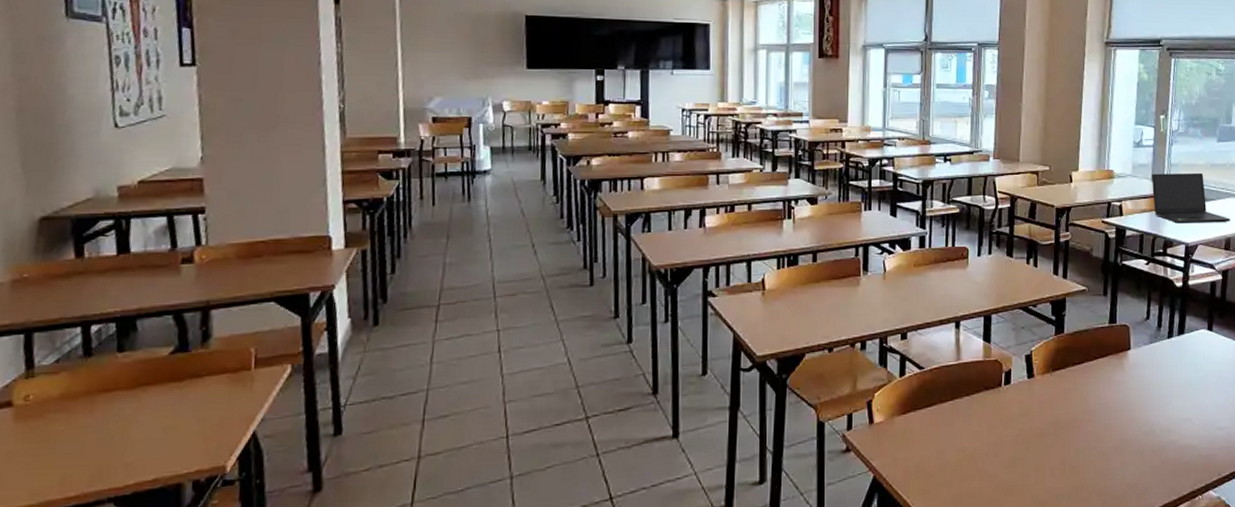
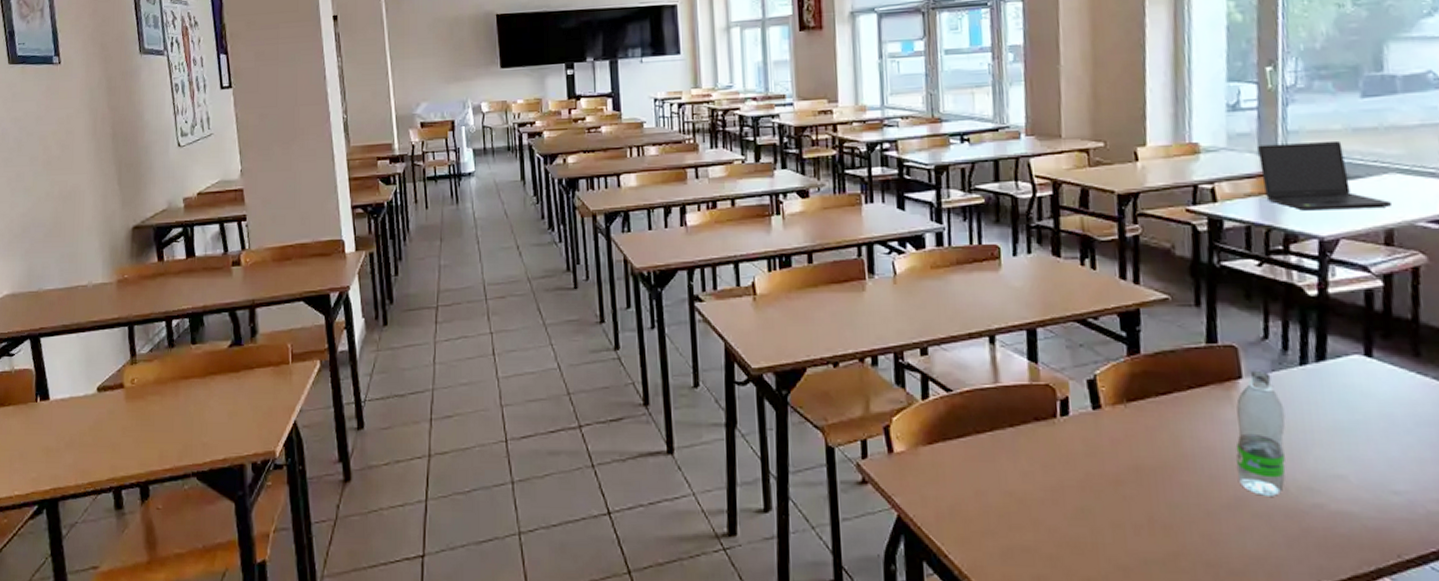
bottle: none [1122,344,1156,438] -> present [1235,371,1286,496]

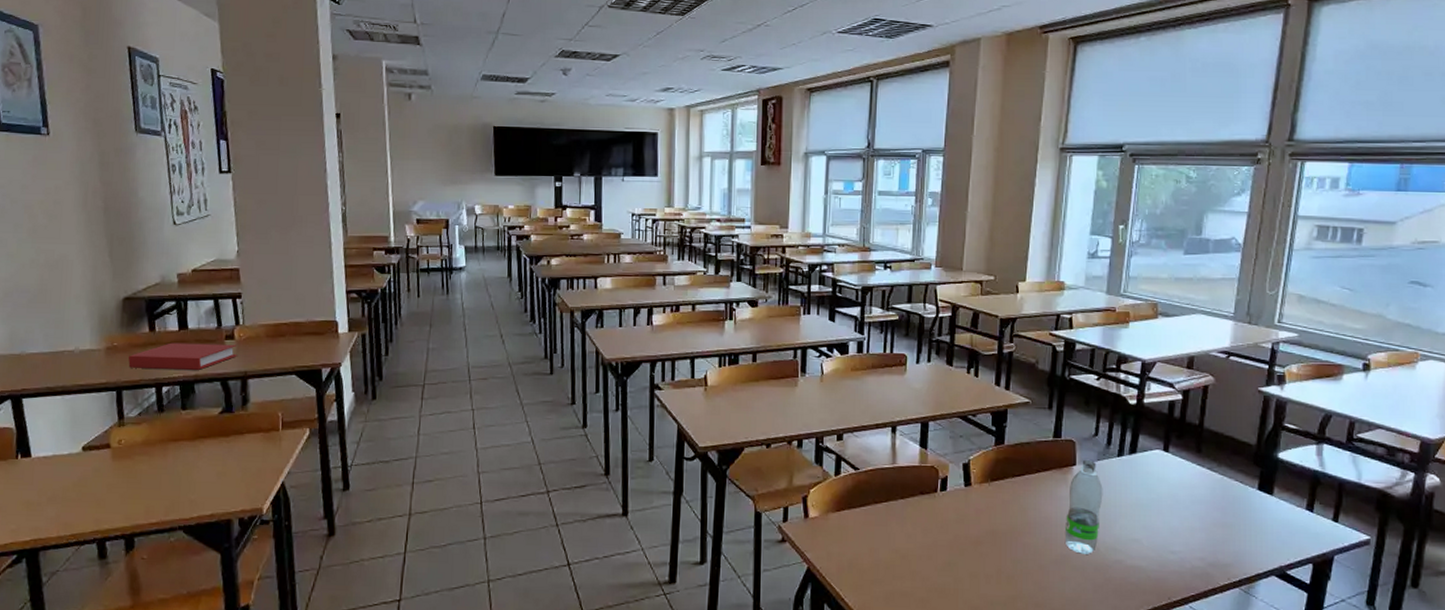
book: none [139,271,244,301] -> present [128,342,237,370]
laptop: present [1258,140,1393,211] -> none [1107,286,1196,340]

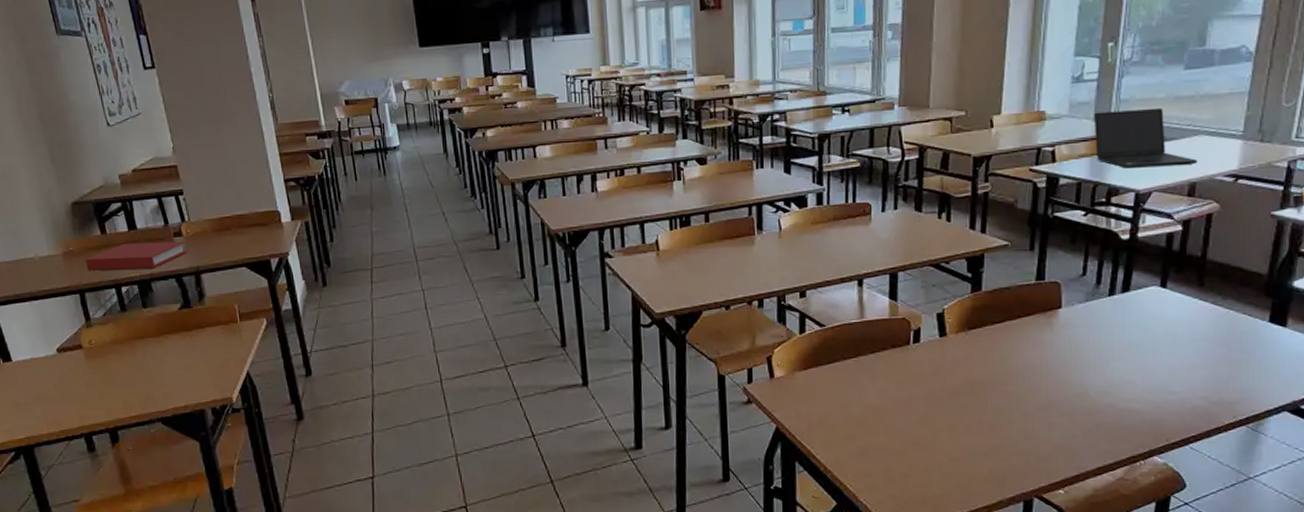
bottle: present [1064,460,1103,554] -> none [1050,302,1093,399]
laptop: none [1107,286,1196,340] -> present [1094,107,1198,168]

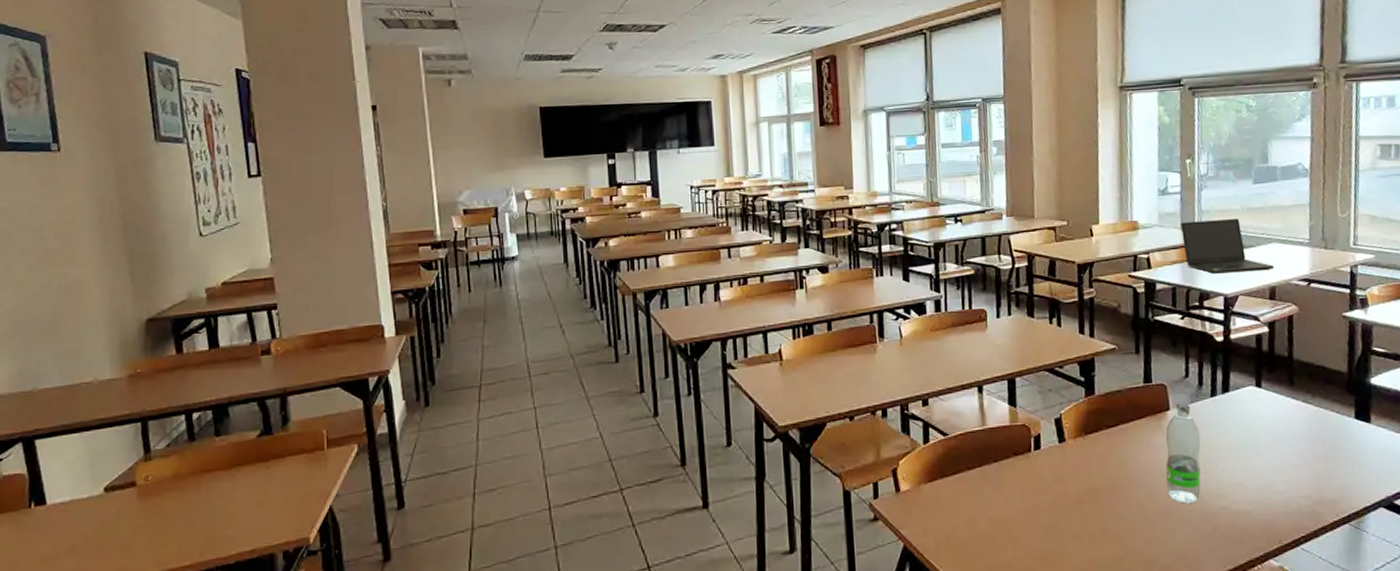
book: present [86,241,187,271] -> none [154,360,275,395]
bottle: none [1050,302,1093,399] -> present [1165,404,1201,503]

